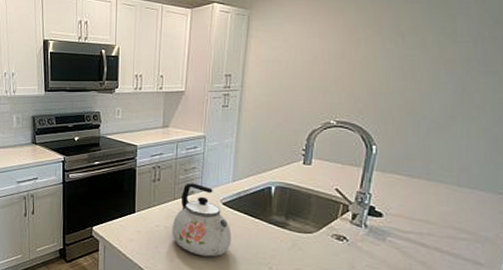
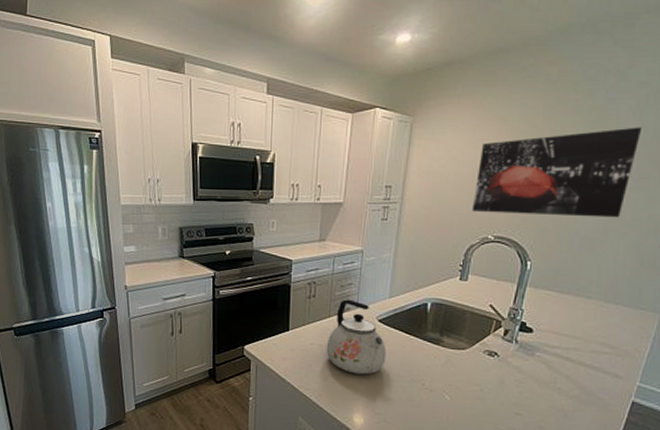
wall art: none [312,12,486,102] -> present [471,127,643,218]

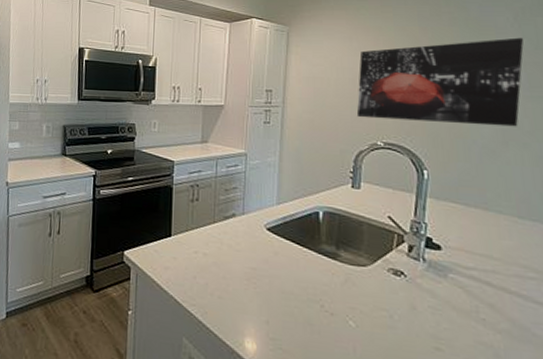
kettle: present [326,299,387,375] -> none [211,204,278,291]

